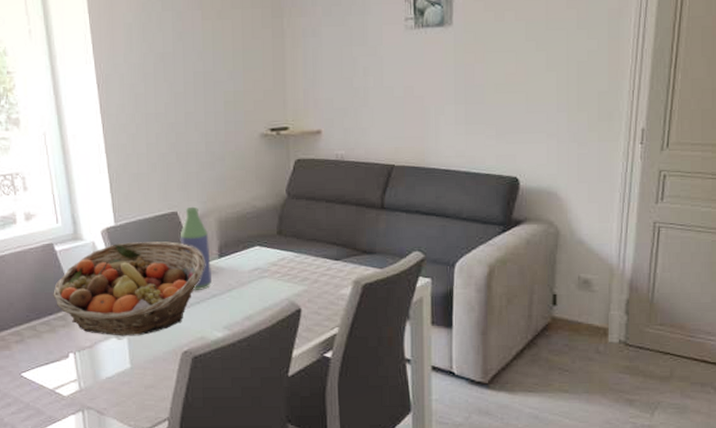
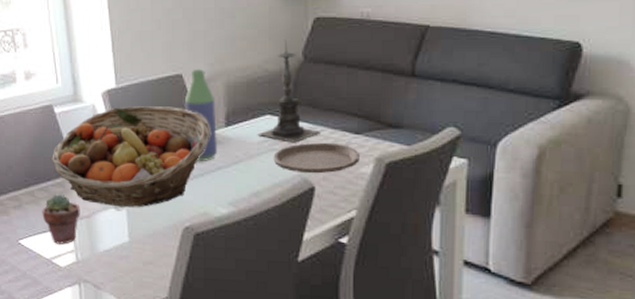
potted succulent: none [44,326,83,376] -> present [42,193,80,246]
candle holder: none [248,179,306,270] -> present [257,39,322,143]
plate: none [263,268,340,297] -> present [273,142,360,174]

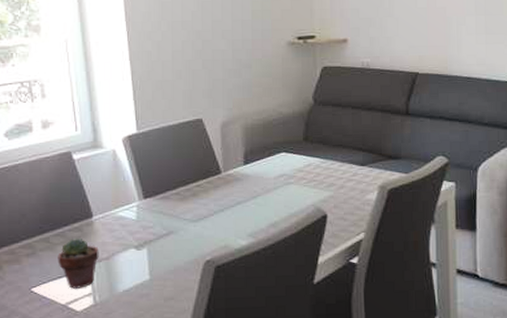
fruit basket: present [52,106,210,208] -> none [69,149,230,247]
bottle: present [185,69,217,161] -> none [205,113,236,198]
candle holder: present [257,39,322,143] -> none [273,86,332,176]
plate: present [273,142,360,174] -> none [289,174,365,203]

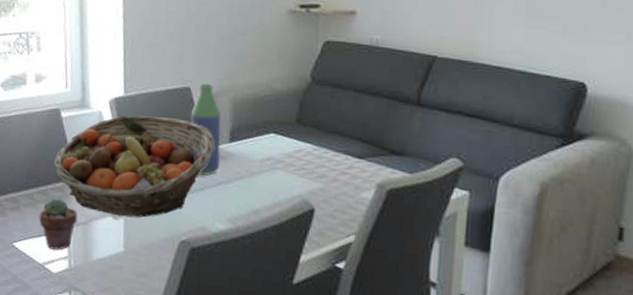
fruit basket: none [69,149,230,247] -> present [54,115,214,218]
bottle: none [205,113,236,198] -> present [191,83,222,176]

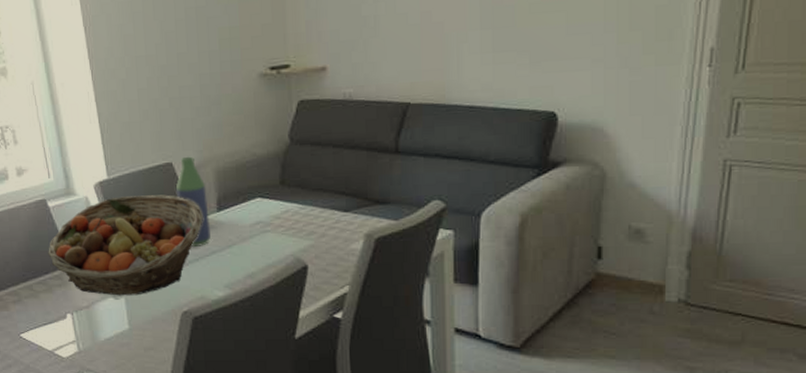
potted succulent: present [39,198,78,251] -> none [41,286,80,337]

